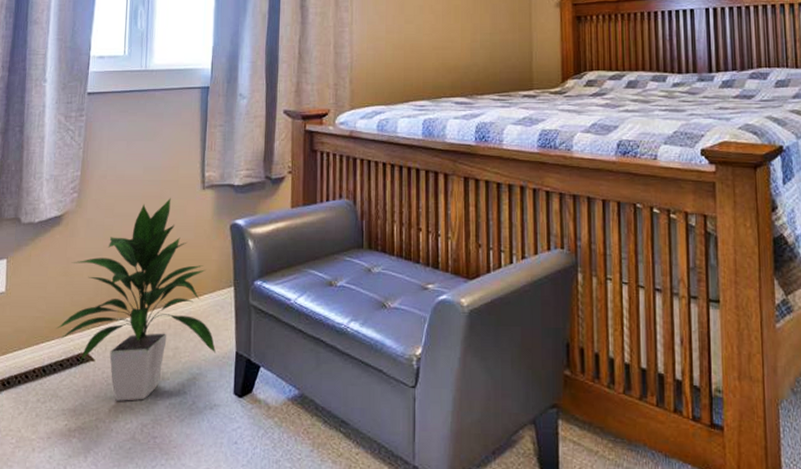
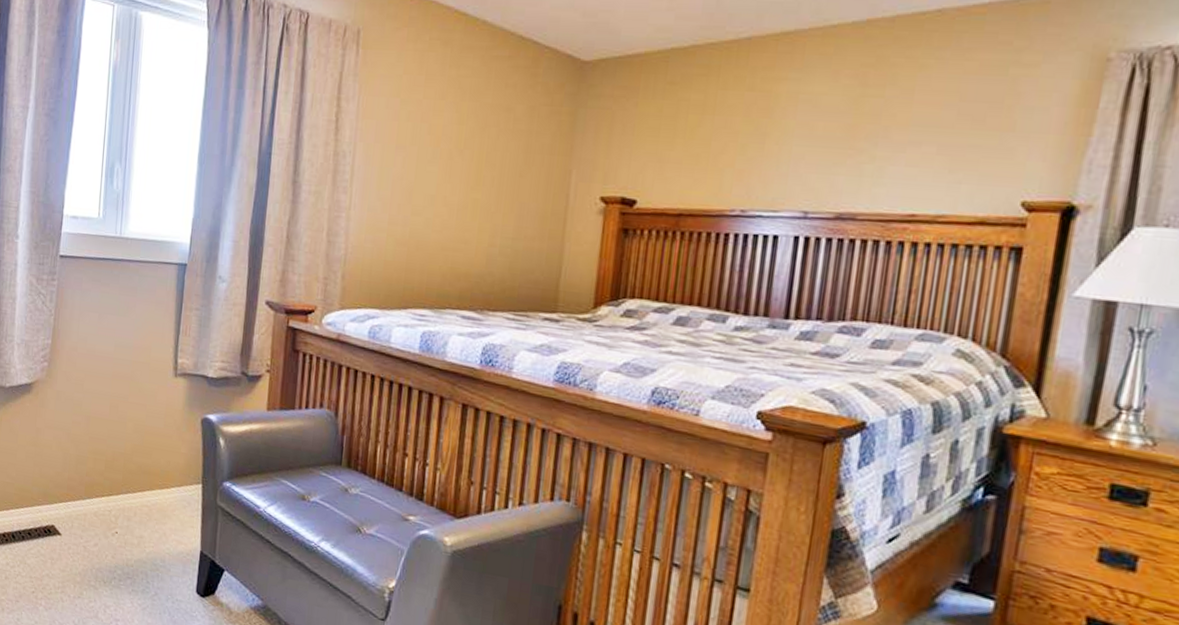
indoor plant: present [55,198,217,401] -> none [24,381,181,582]

